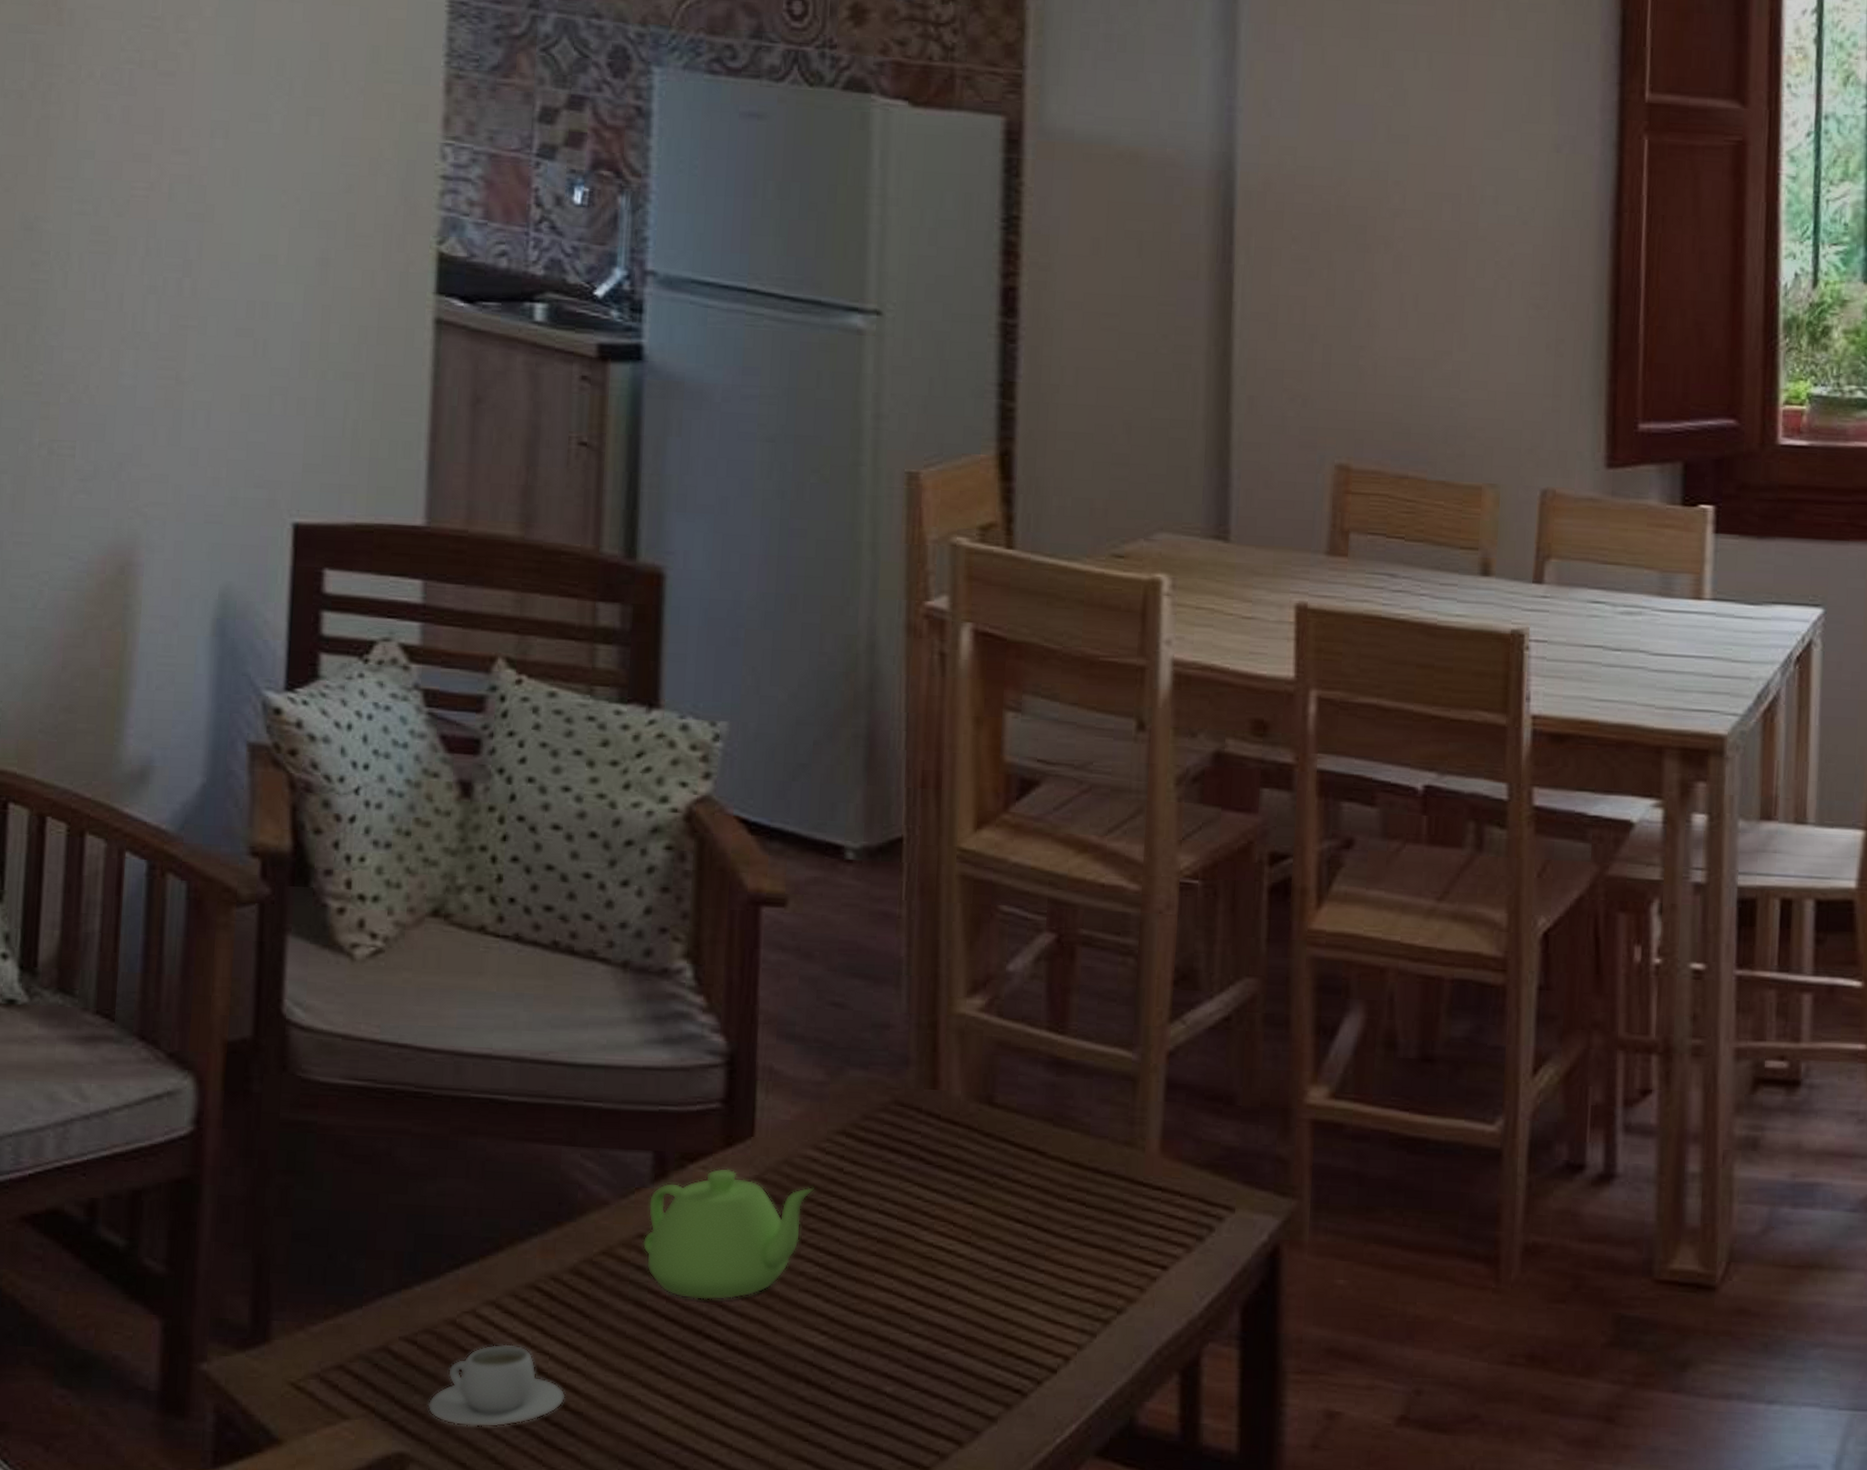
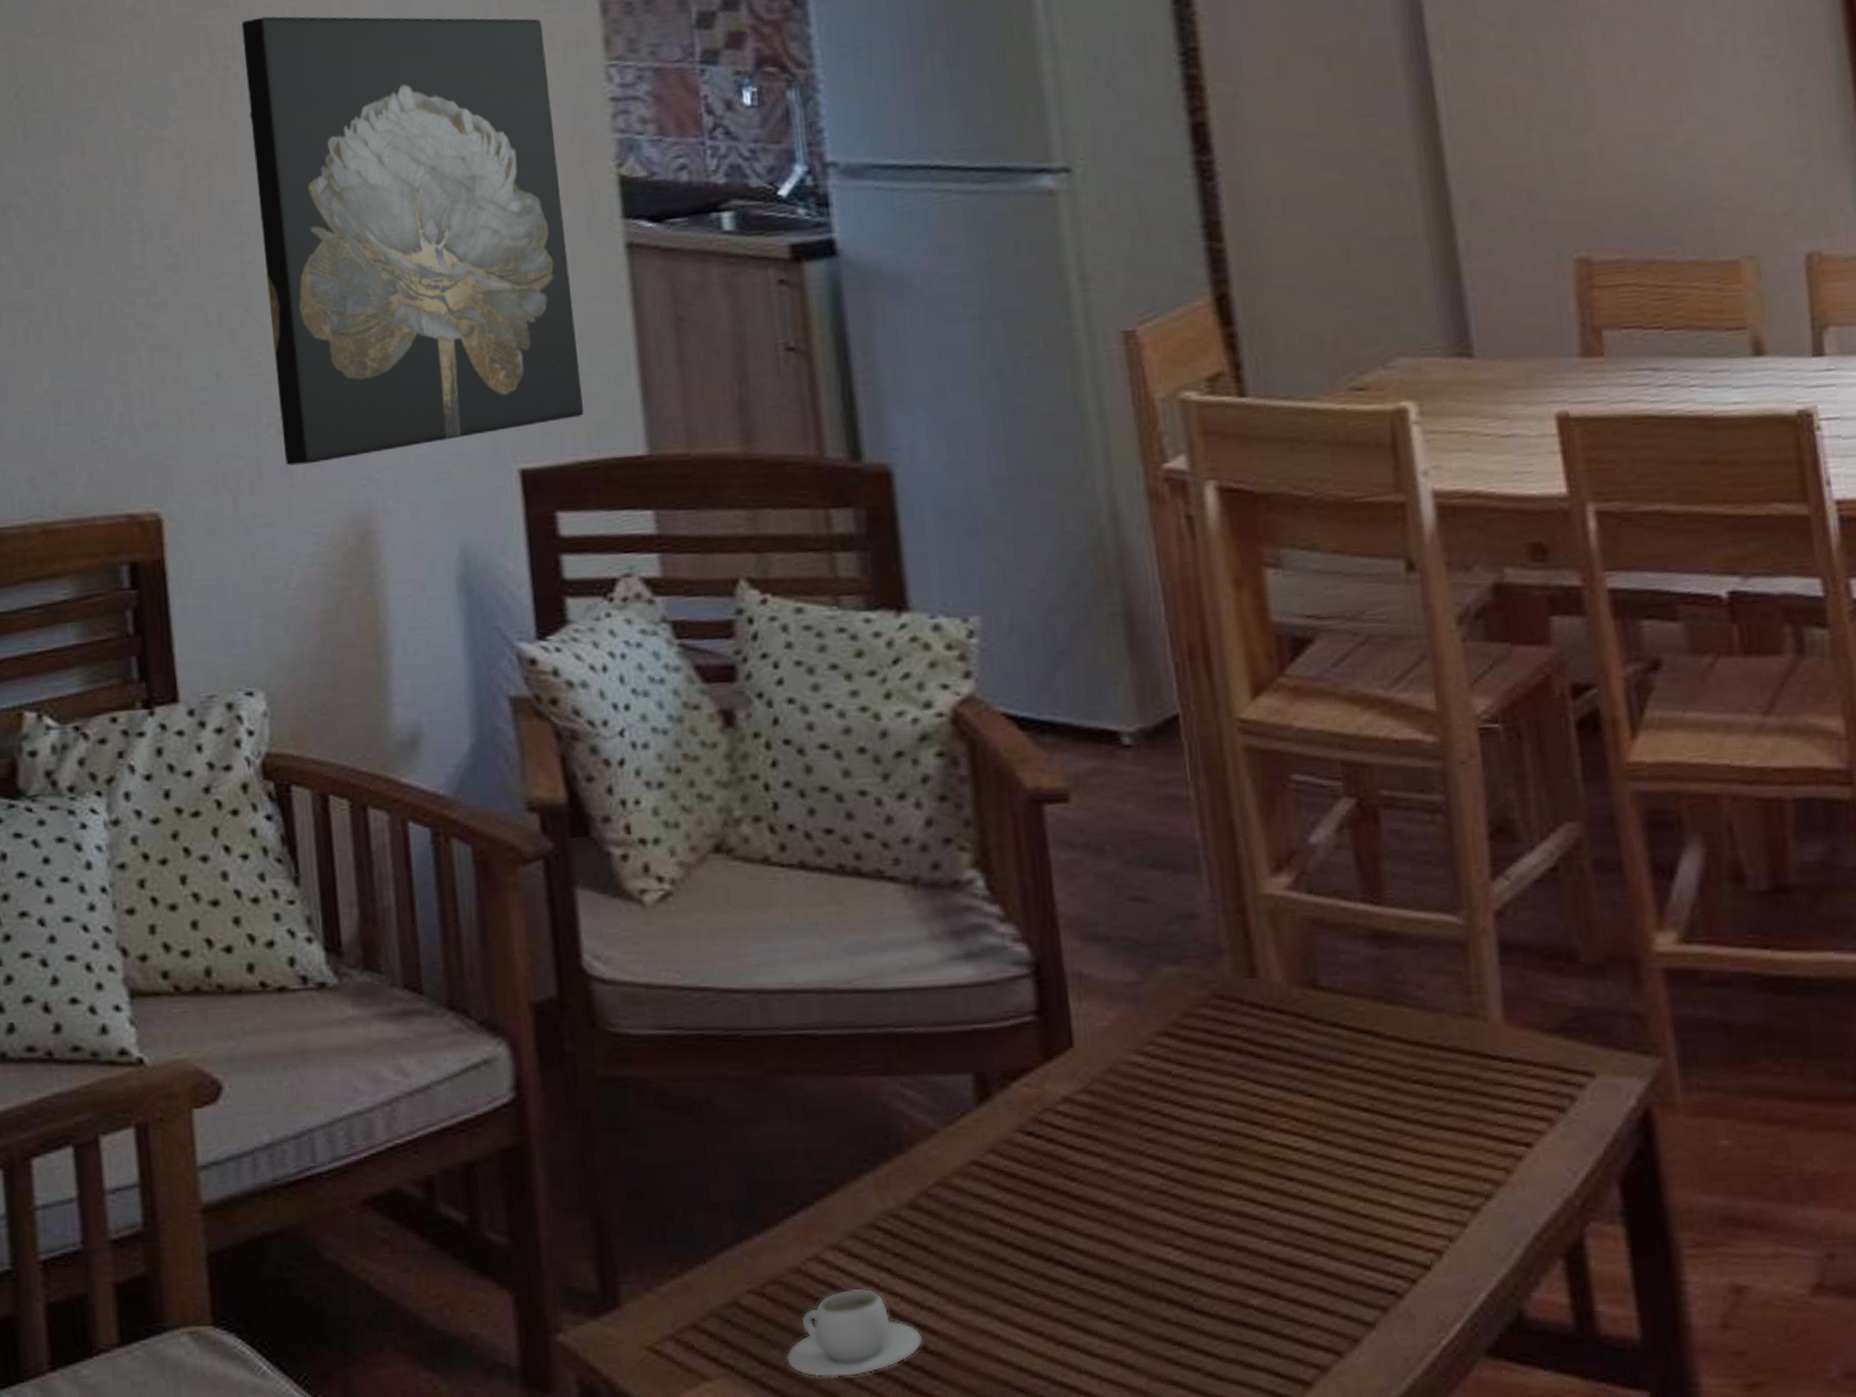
wall art: none [52,40,383,489] -> present [241,16,584,466]
teapot: present [642,1168,814,1300] -> none [976,1083,1144,1224]

